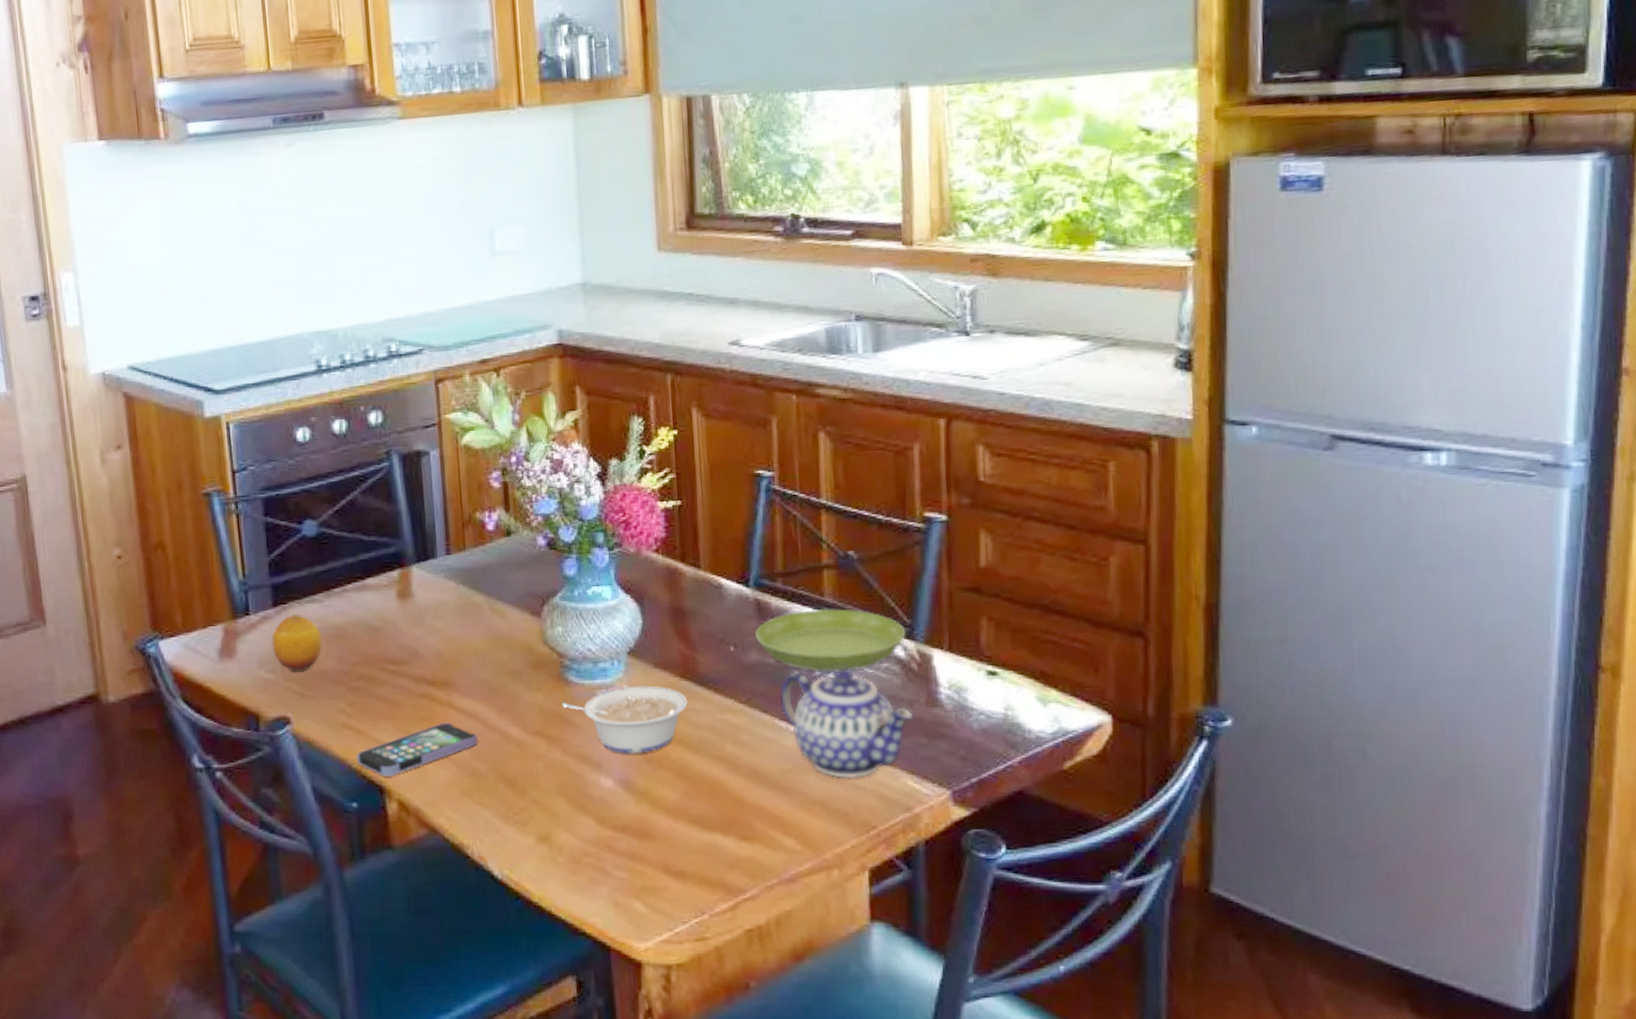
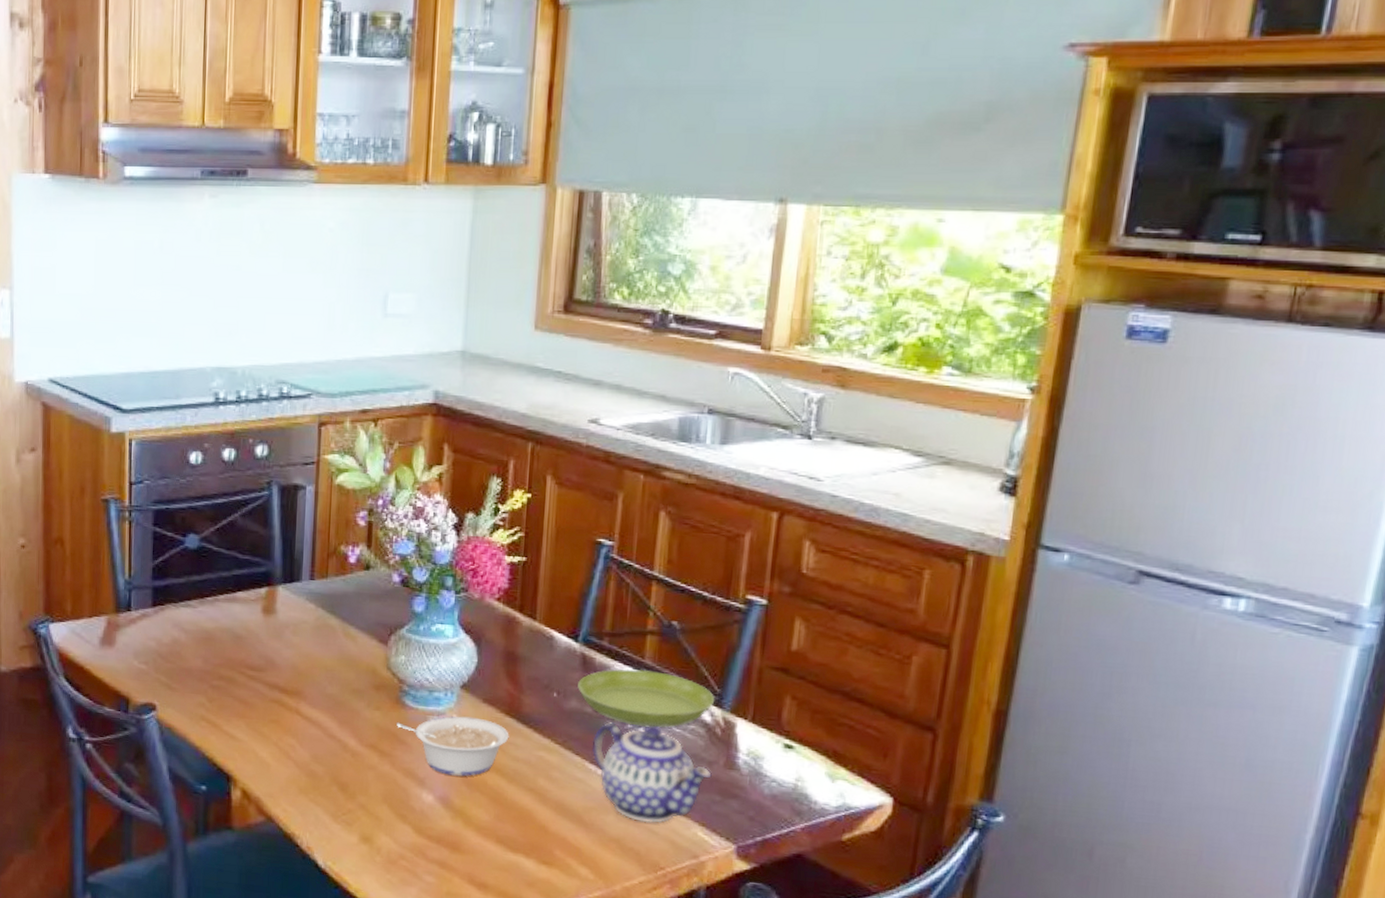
fruit: present [271,614,322,672] -> none [147,615,191,666]
smartphone: present [356,722,478,776] -> none [210,726,319,767]

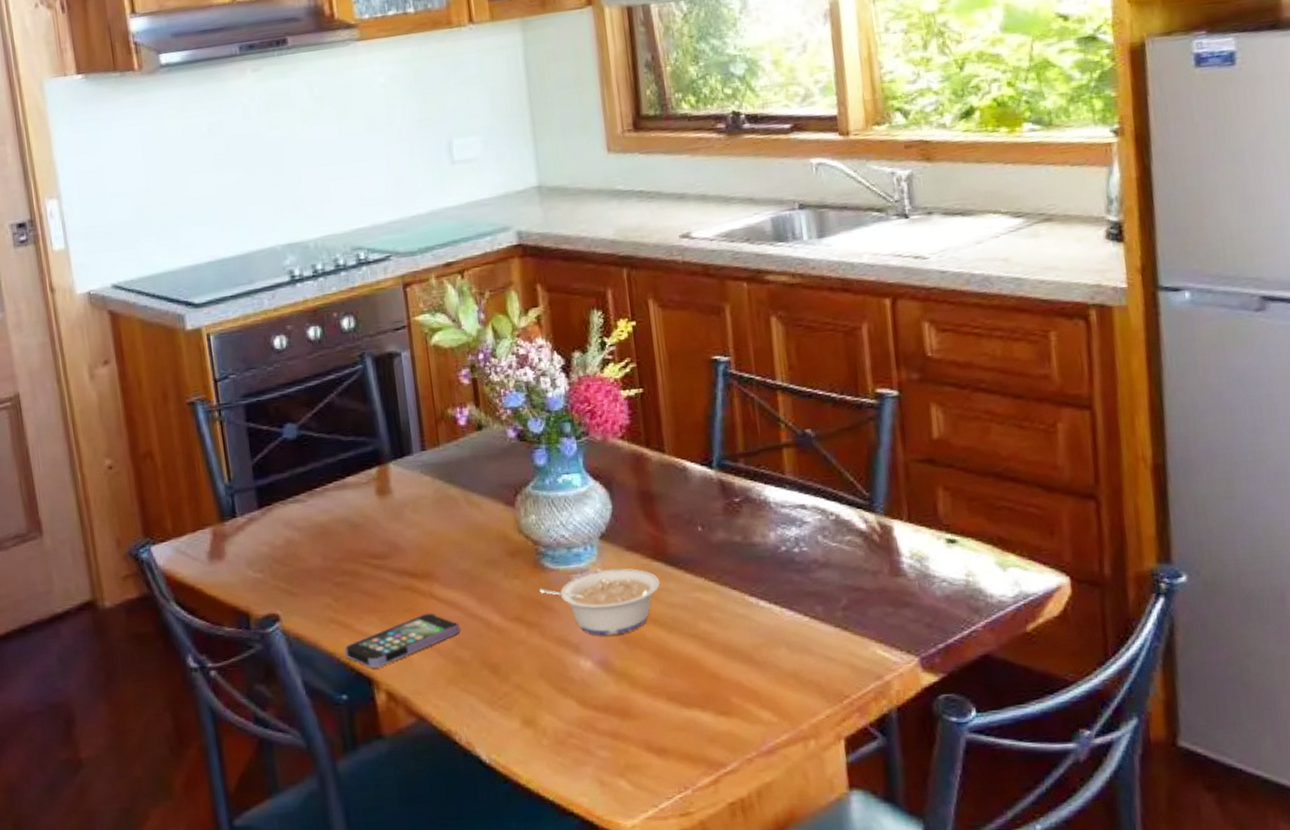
smartphone: none [210,726,319,767] -> present [344,612,460,668]
saucer: present [578,669,715,728] -> none [721,485,866,547]
teapot: present [592,722,712,823] -> none [747,543,879,650]

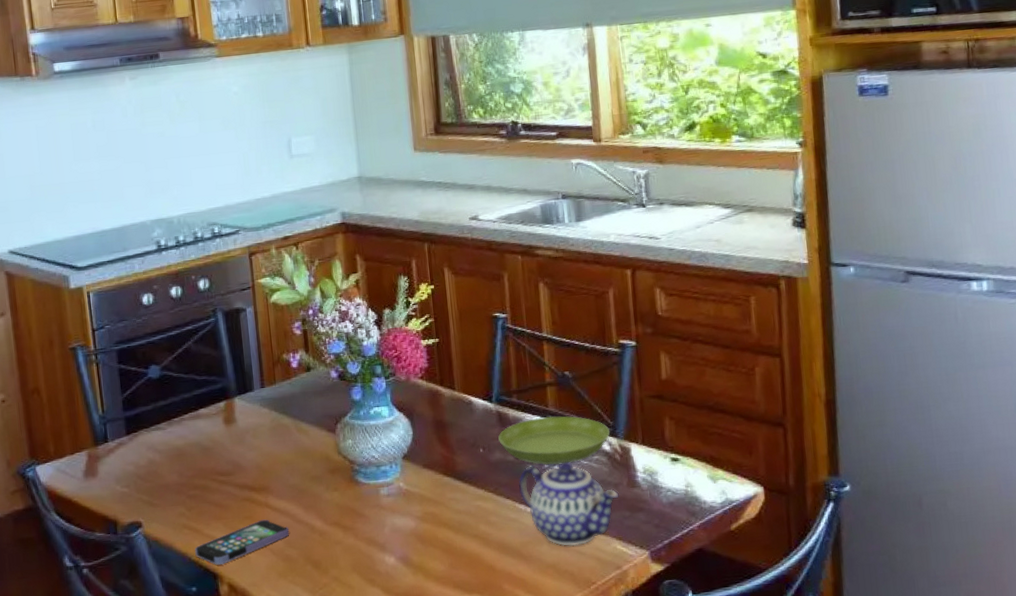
legume: present [538,568,660,636] -> none [353,482,450,537]
saucer: none [721,485,866,547] -> present [498,416,610,465]
teapot: none [747,543,879,650] -> present [518,461,619,546]

